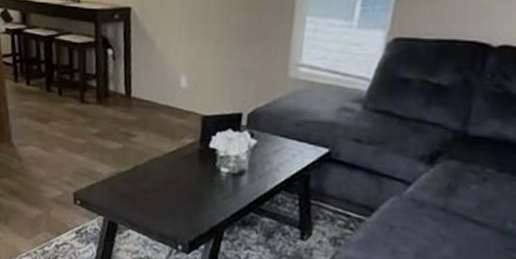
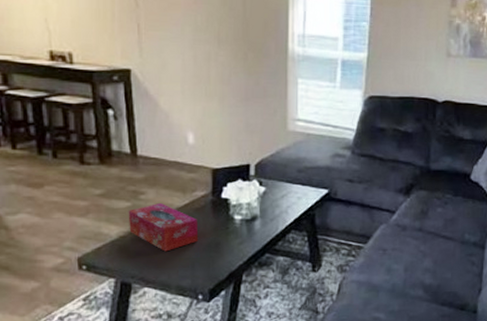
tissue box: none [119,146,184,197] -> present [128,202,199,252]

